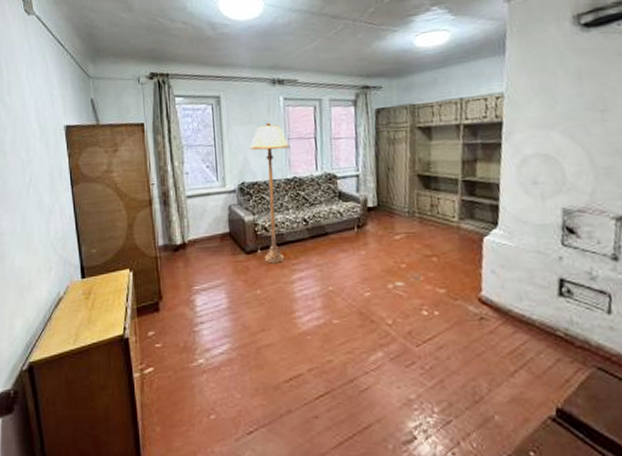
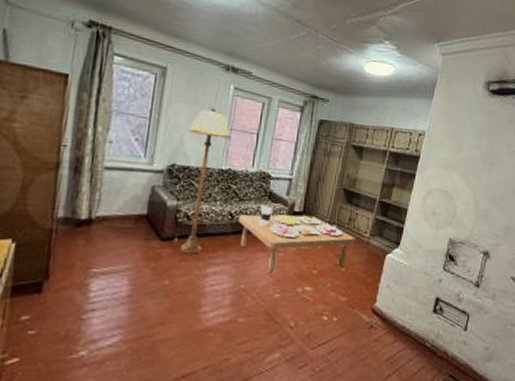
coffee table: none [312,206,443,274] -> present [237,205,356,275]

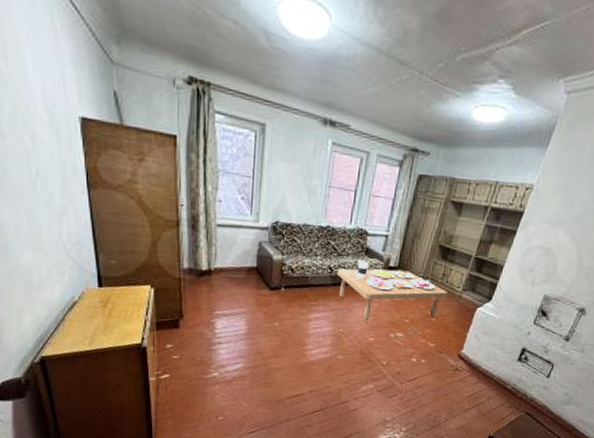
floor lamp: present [179,108,231,255] -> none [286,165,329,302]

